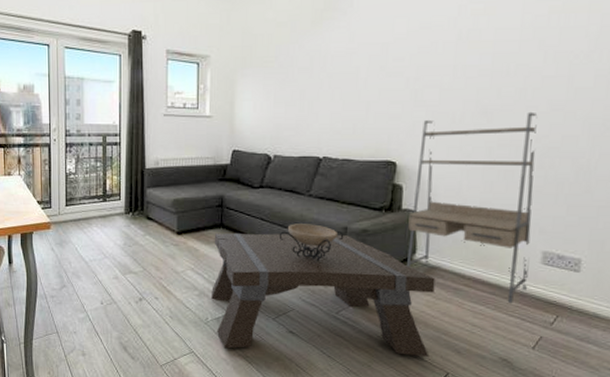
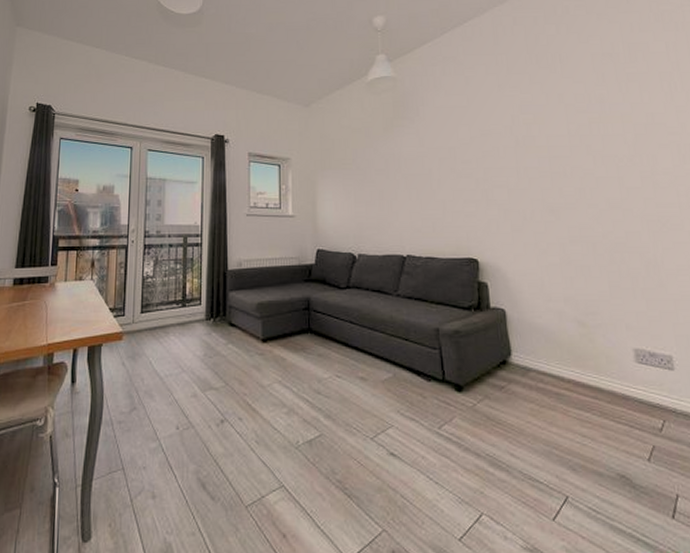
coffee table: present [211,232,435,358] -> none [302,338,544,479]
decorative bowl: present [278,223,344,262] -> none [369,326,437,369]
shelving unit: present [407,111,538,304] -> none [497,209,628,409]

